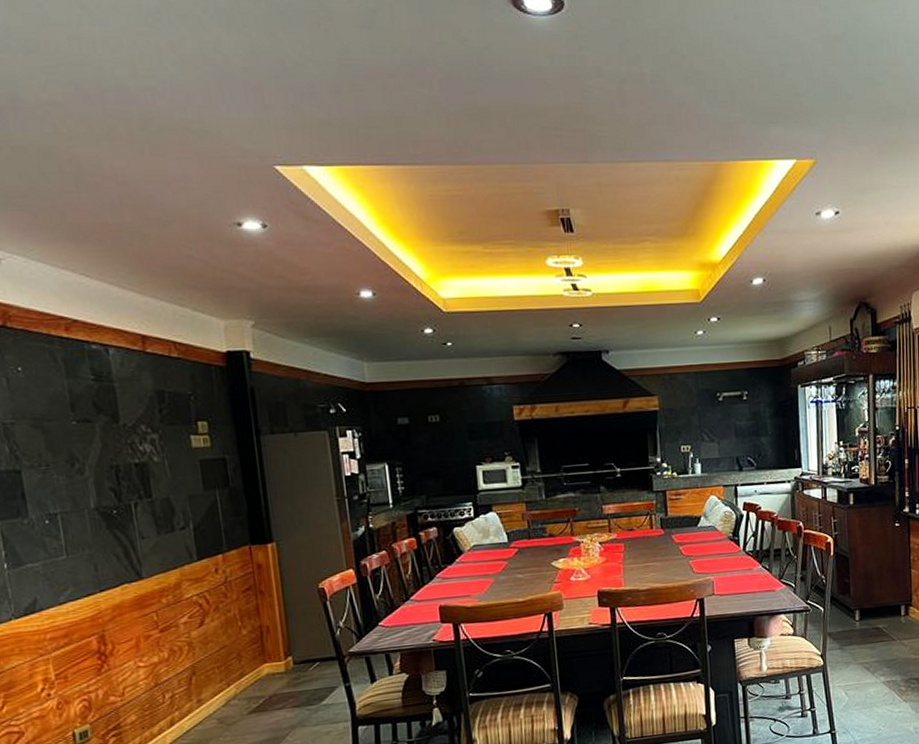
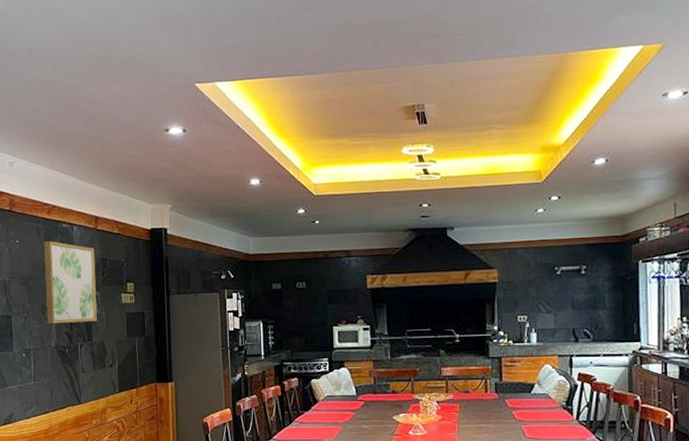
wall art: none [64,368,157,478] -> present [44,241,97,323]

